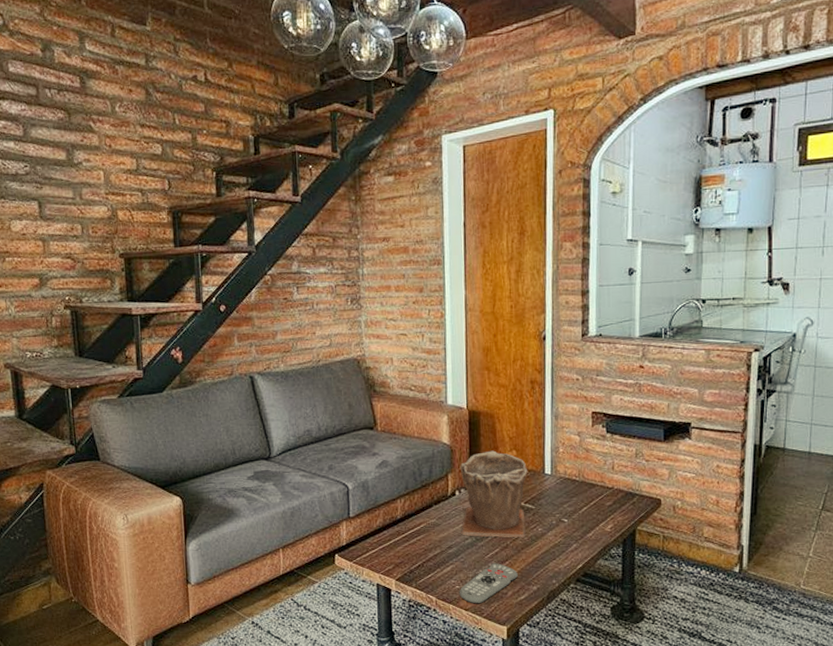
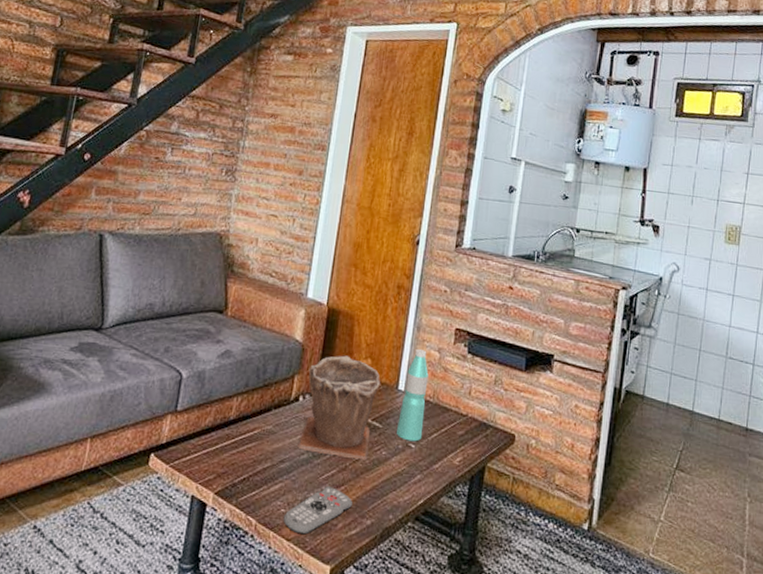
water bottle: none [549,435,573,517] -> present [397,348,429,442]

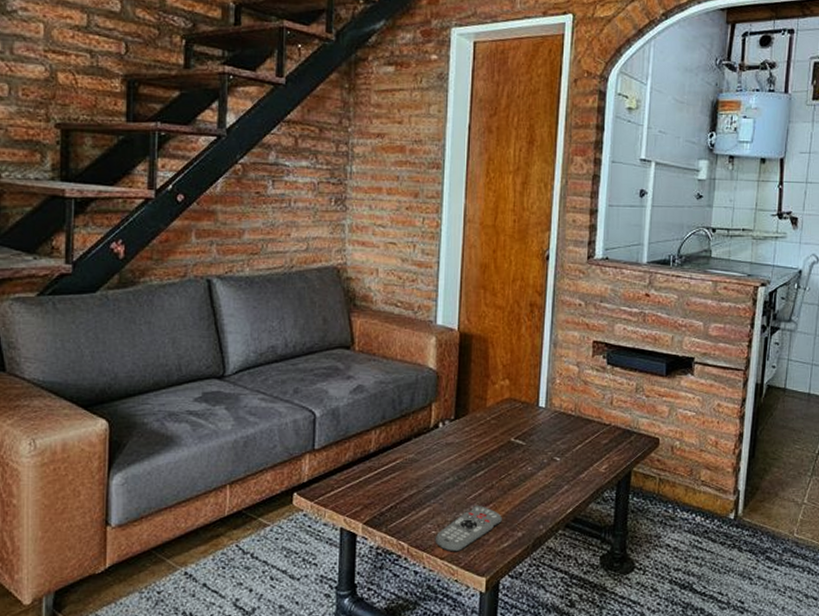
plant pot: present [297,355,380,461] -> none [442,378,520,478]
water bottle: present [397,348,429,442] -> none [541,364,569,455]

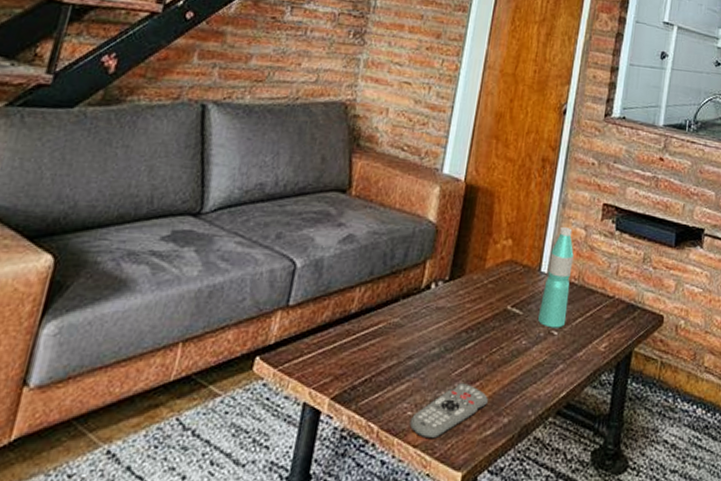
water bottle: none [541,364,569,455] -> present [538,226,574,328]

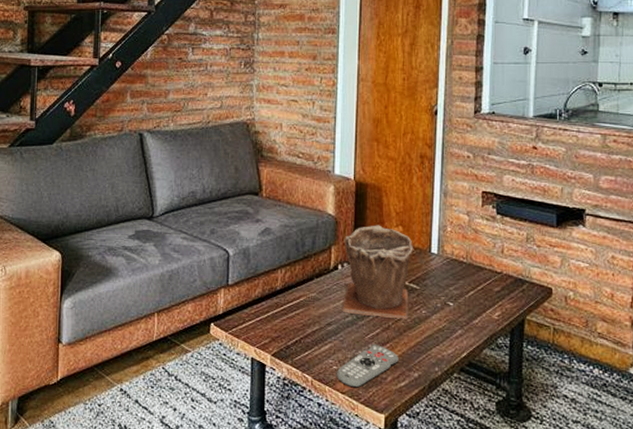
plant pot: none [428,236,522,352] -> present [342,225,413,320]
water bottle: present [538,226,574,328] -> none [434,213,460,300]

